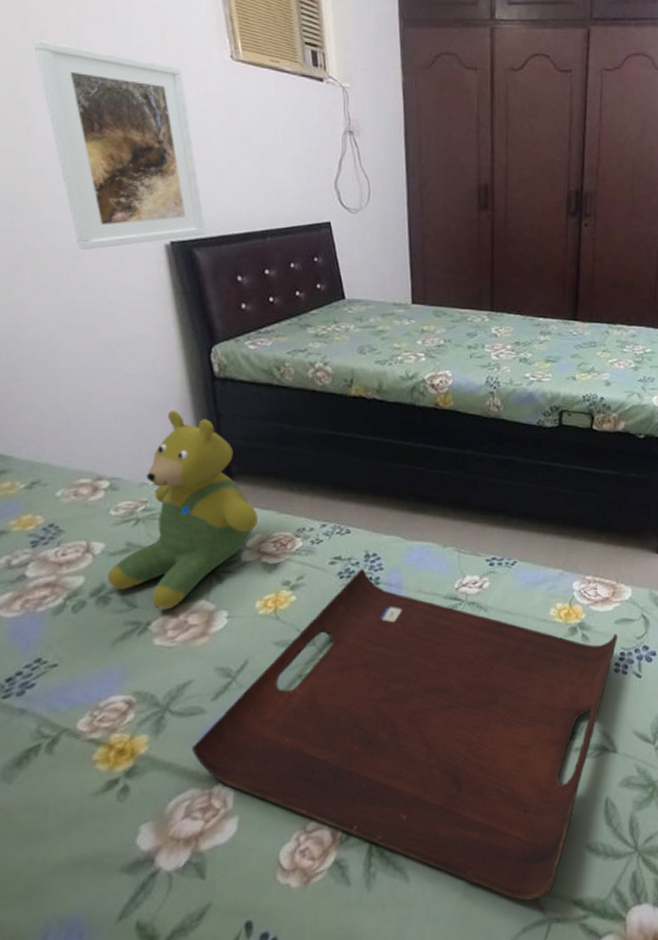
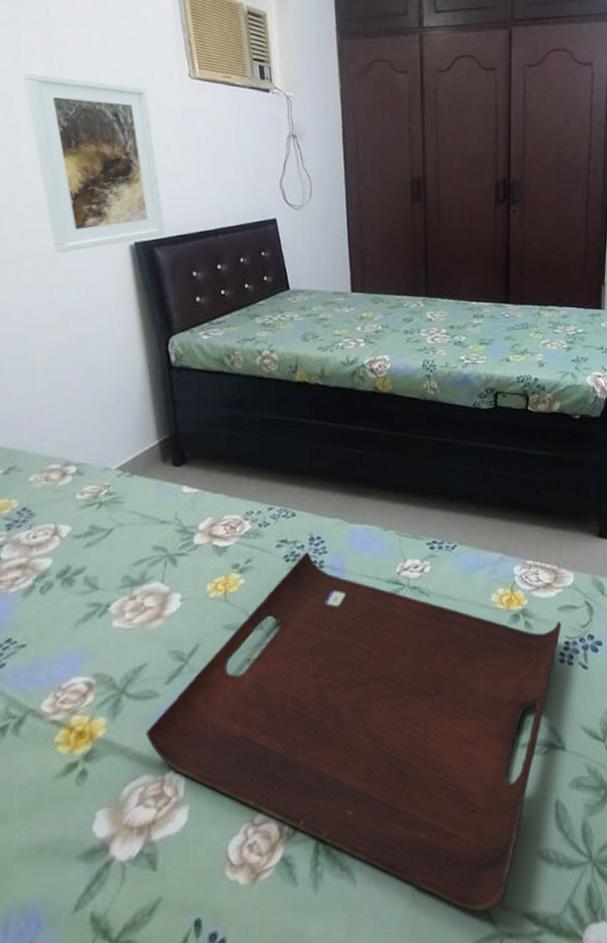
teddy bear: present [107,410,258,610] -> none [72,398,209,592]

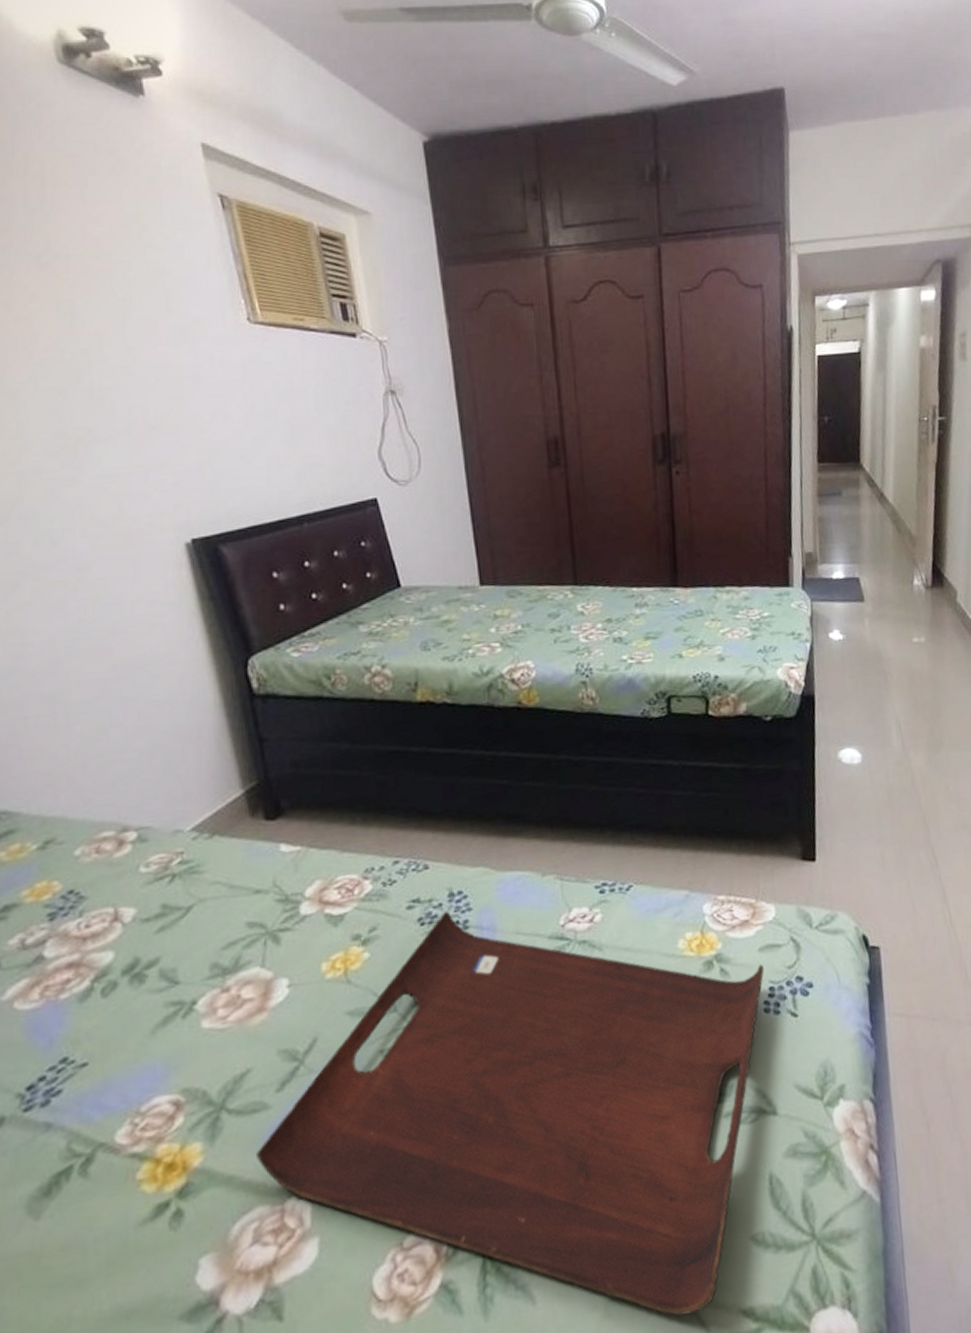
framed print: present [23,71,165,253] -> none [20,322,232,559]

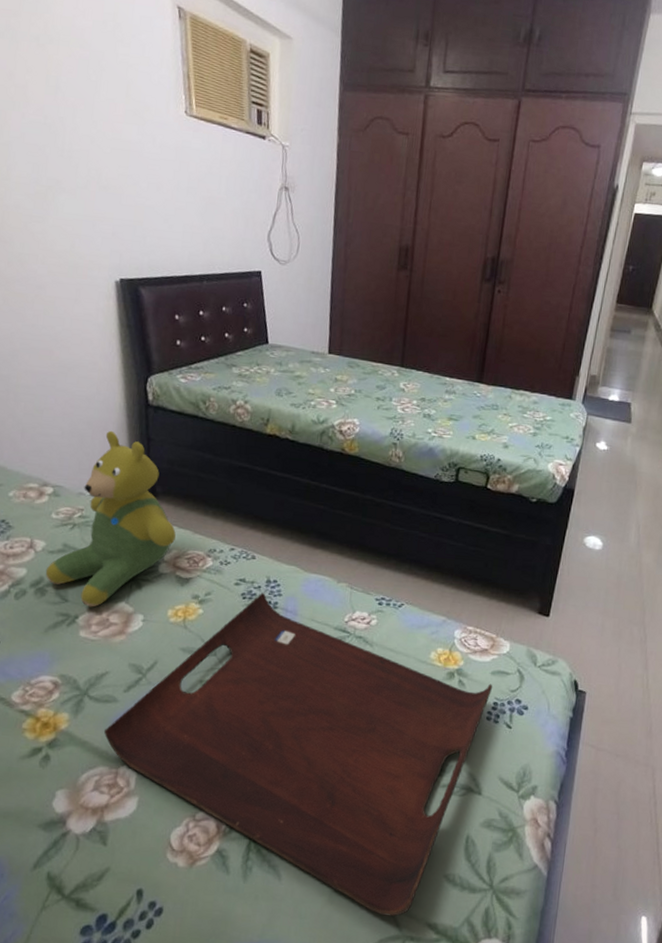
teddy bear: none [141,738,317,985] -> present [45,430,176,607]

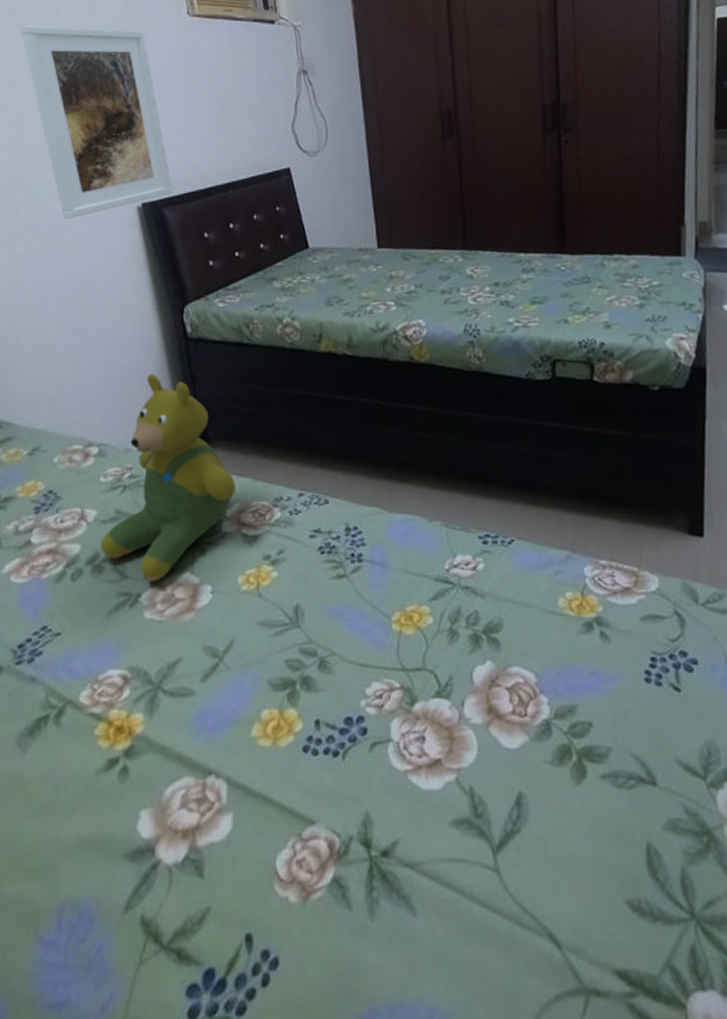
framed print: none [18,89,151,281] -> present [20,24,173,219]
serving tray: present [103,593,493,917] -> none [183,544,647,962]

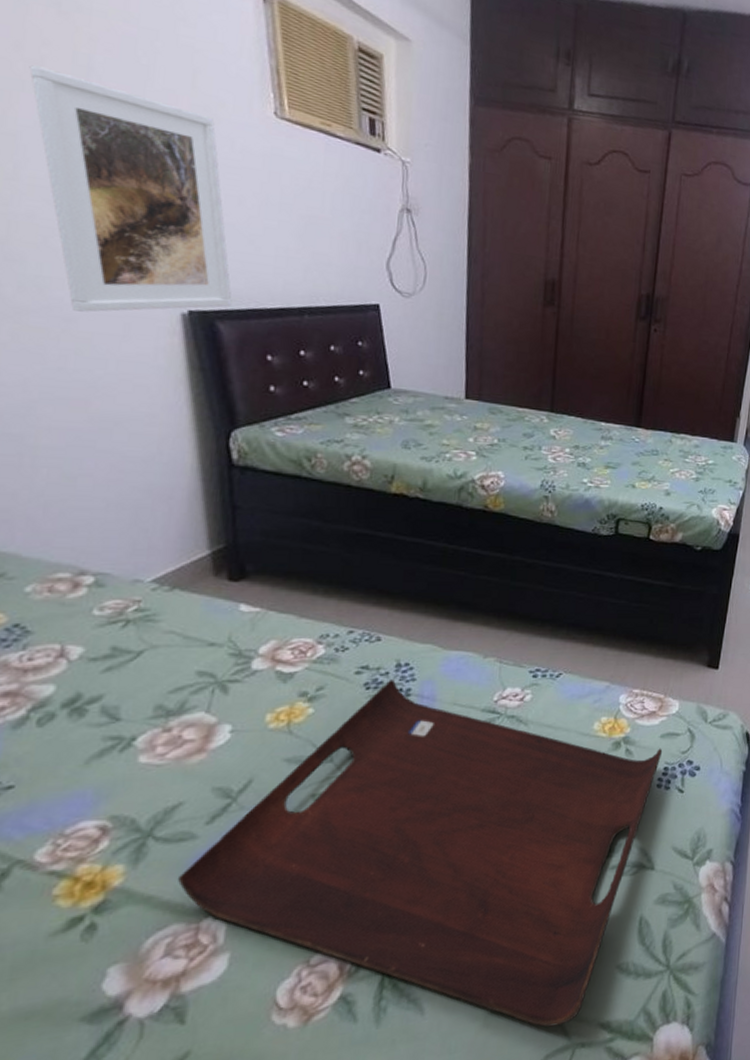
teddy bear: present [100,373,236,582] -> none [84,499,274,724]
serving tray: none [183,544,647,962] -> present [177,680,663,1027]

